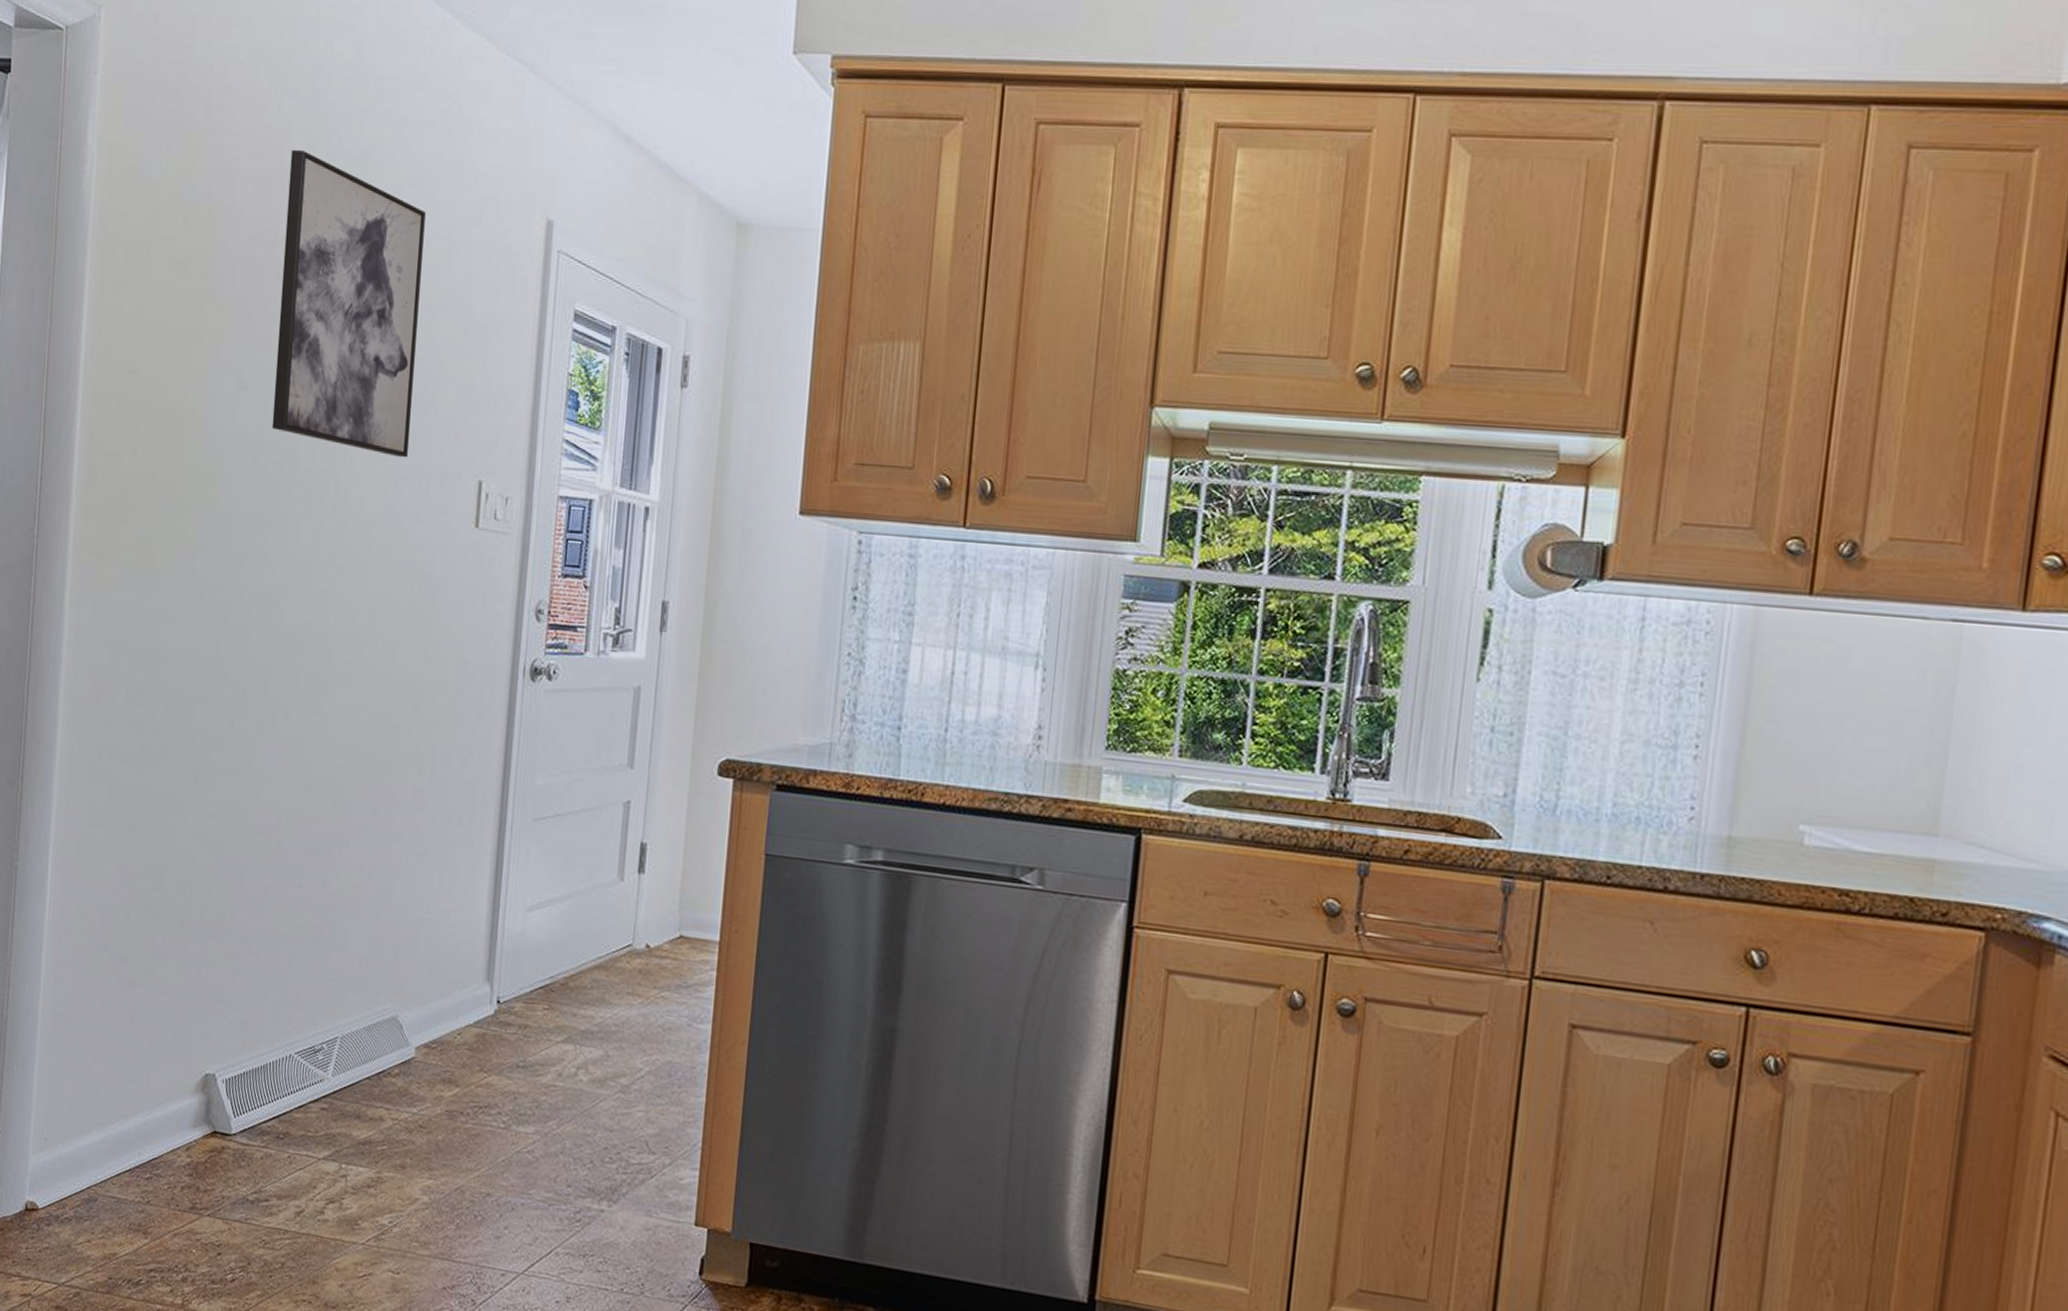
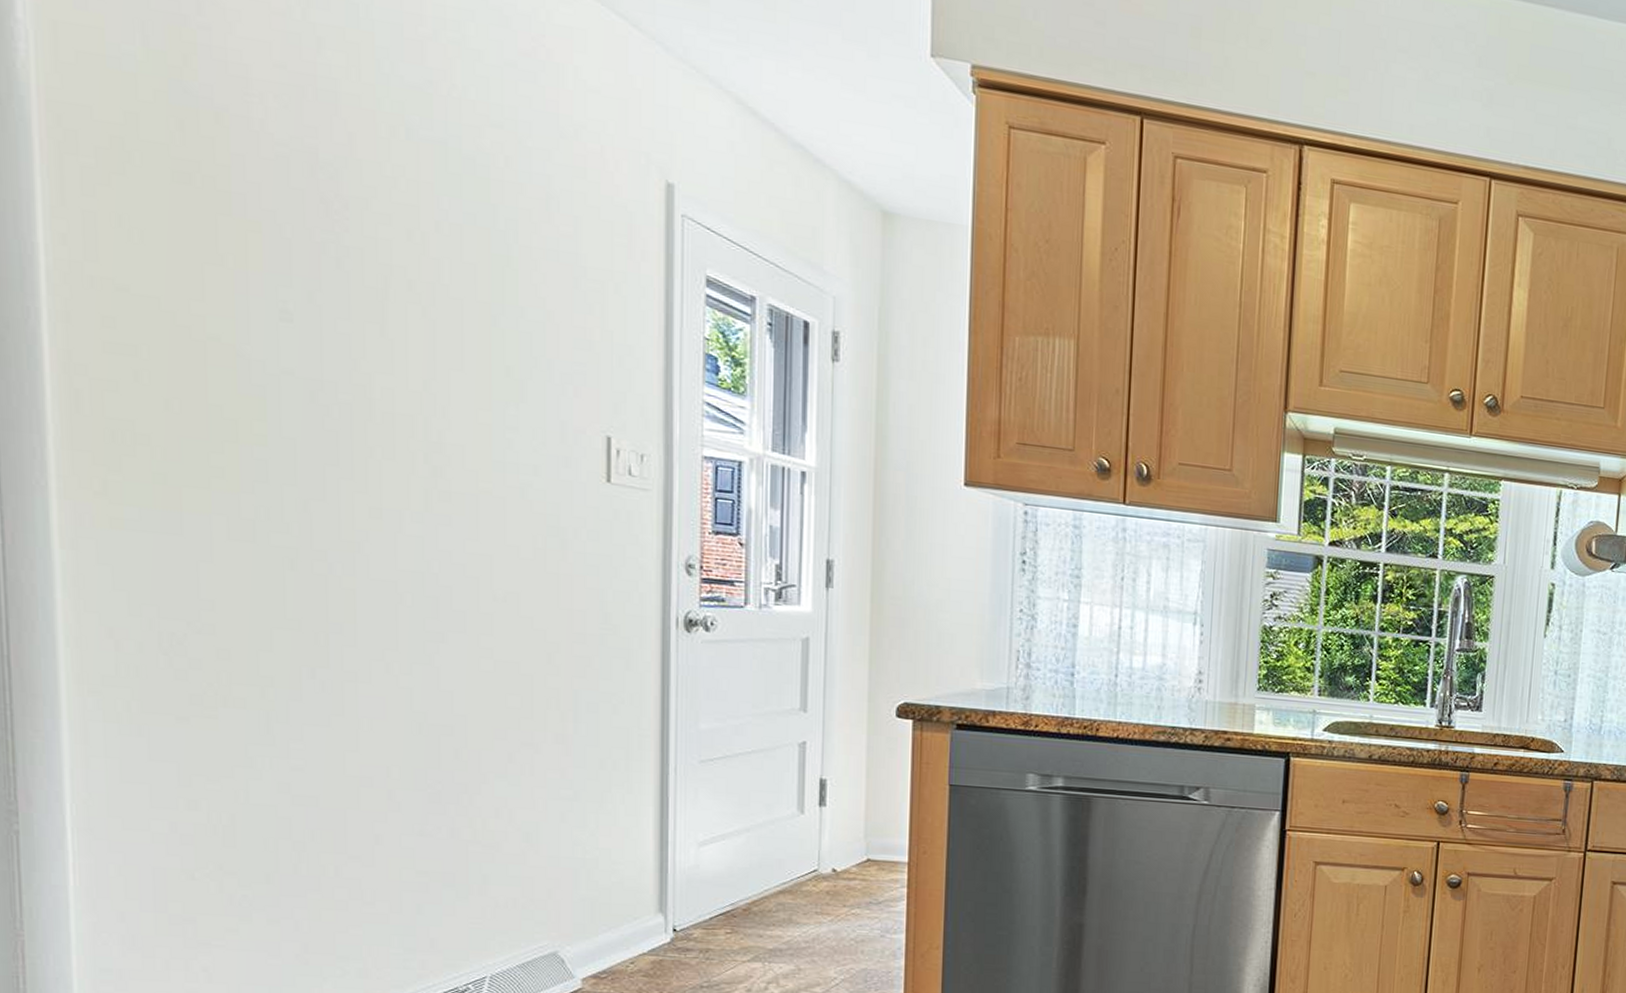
wall art: present [271,150,426,458] -> none [326,66,517,409]

